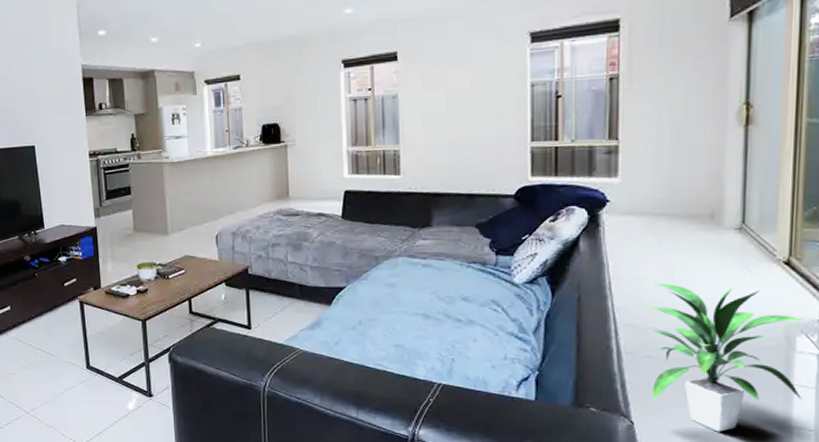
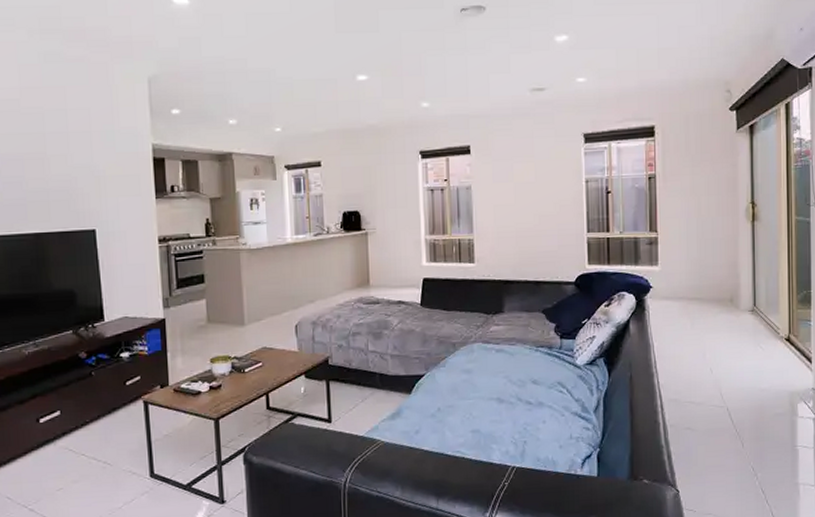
indoor plant: present [645,281,807,432] -> none [684,358,805,493]

